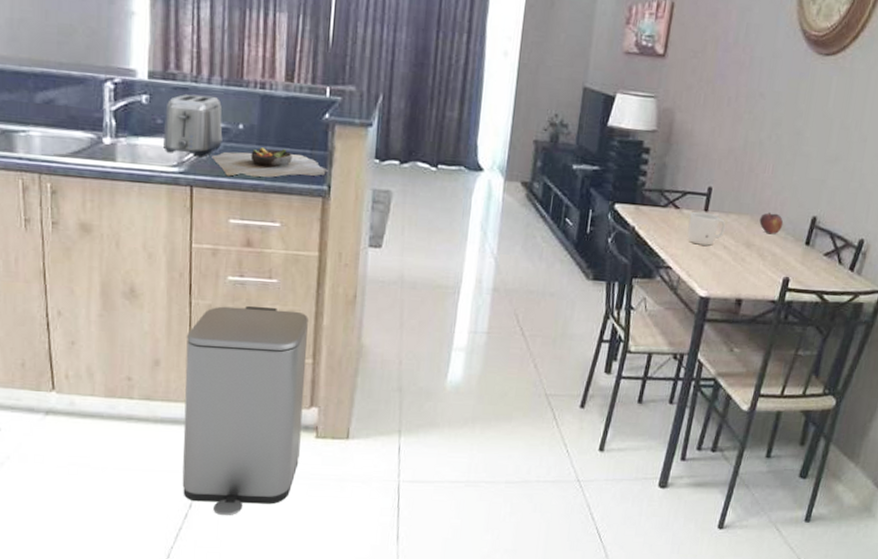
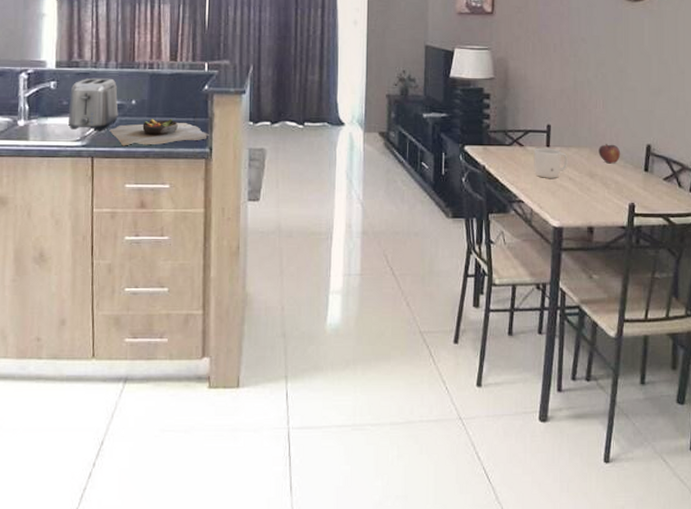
pedal bin: present [182,305,308,516] -> none [86,262,198,473]

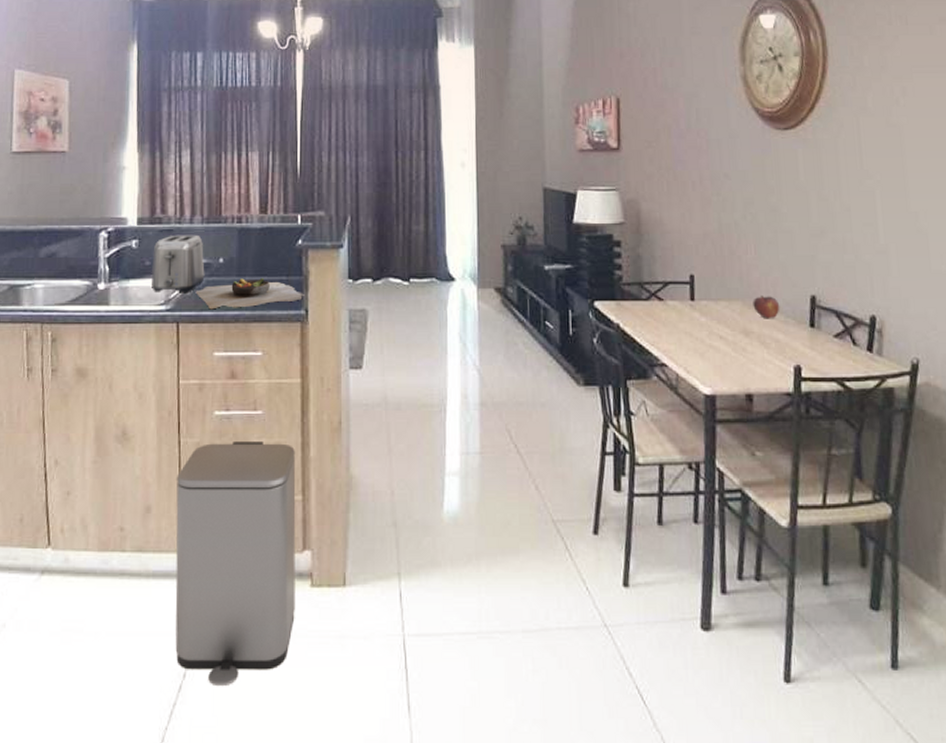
pedal bin: none [86,262,198,473] -> present [175,440,296,687]
mug: present [534,147,568,178] -> none [676,301,718,337]

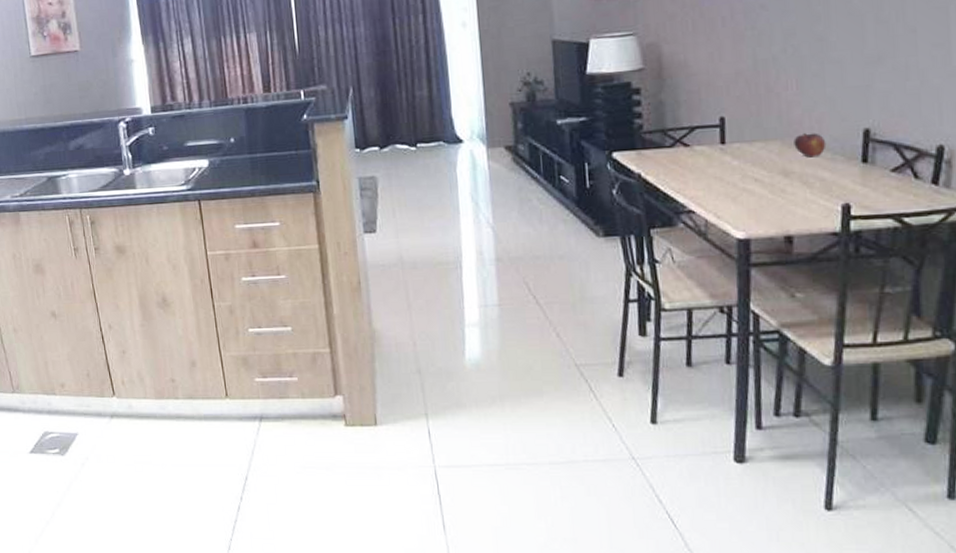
toaster: present [152,234,205,294] -> none [168,118,219,175]
pedal bin: present [175,440,296,687] -> none [214,302,333,508]
cutting board: present [195,278,306,310] -> none [212,154,315,187]

